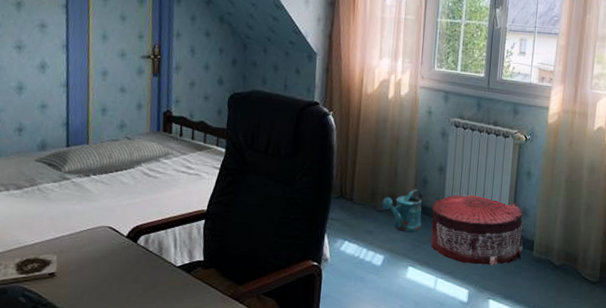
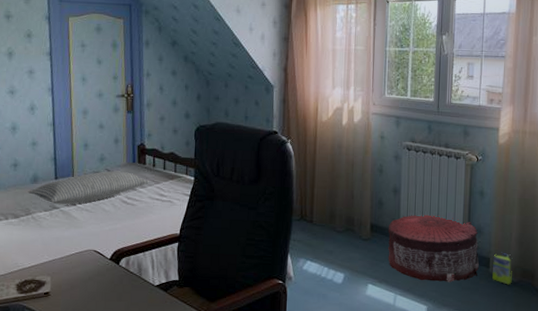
watering can: present [382,188,423,232] -> none [340,210,380,251]
box: none [536,235,557,269] -> present [492,252,513,285]

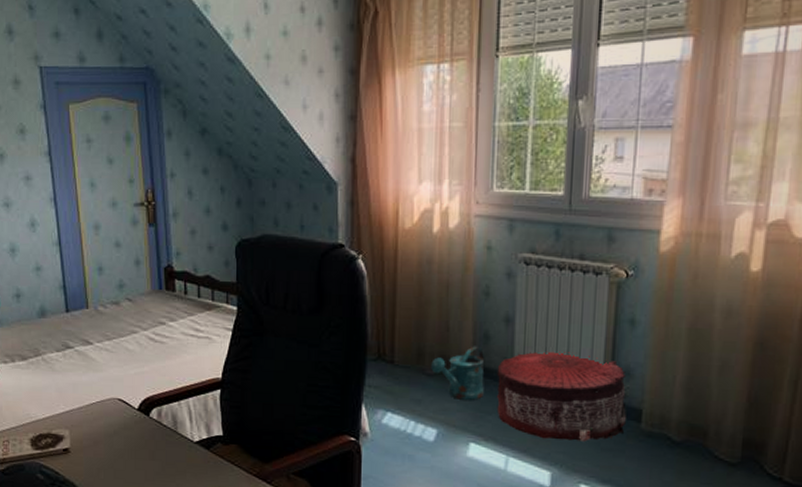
pillow: present [28,170,149,205] -> none [35,300,180,344]
watering can: none [340,210,380,251] -> present [431,346,485,400]
box: present [492,252,513,285] -> none [645,401,676,446]

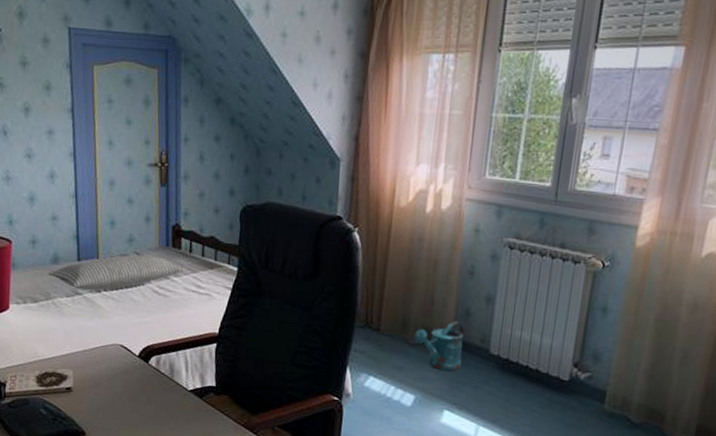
pillow: none [35,300,180,344] -> present [47,254,184,291]
pouf: present [497,351,627,441] -> none [471,330,595,417]

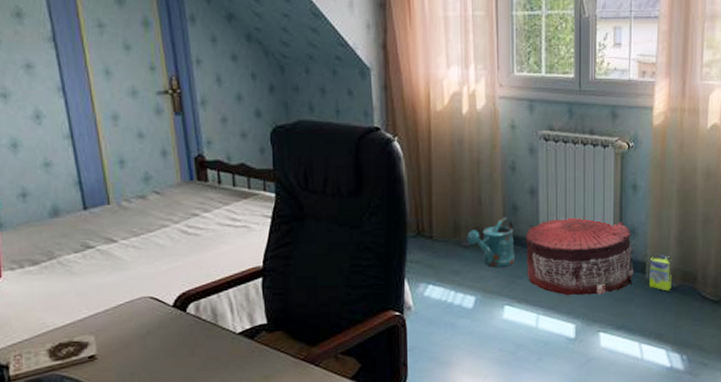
pillow: present [47,254,184,291] -> none [47,192,215,243]
pouf: none [471,330,595,417] -> present [525,217,633,296]
box: none [607,385,638,427] -> present [649,254,672,291]

